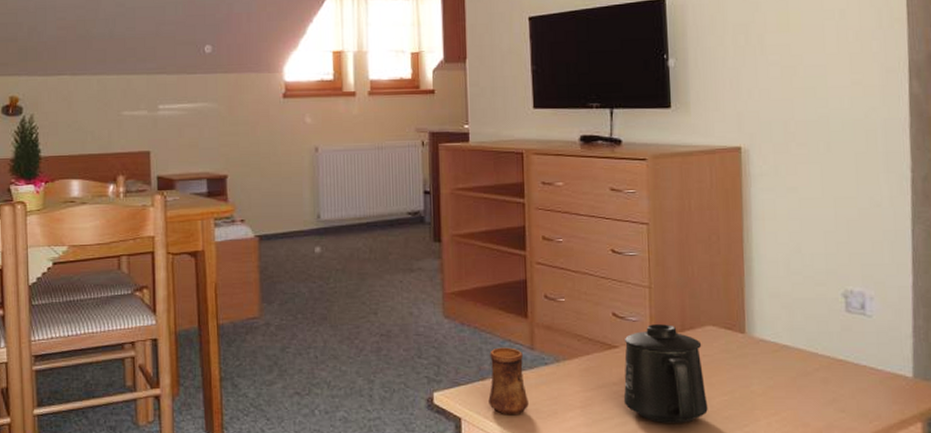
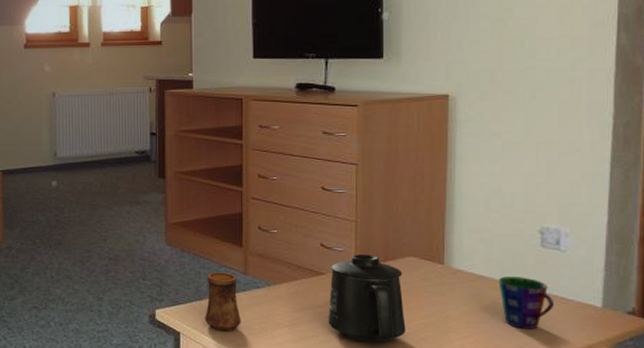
cup: none [803,346,864,404] -> present [499,277,555,329]

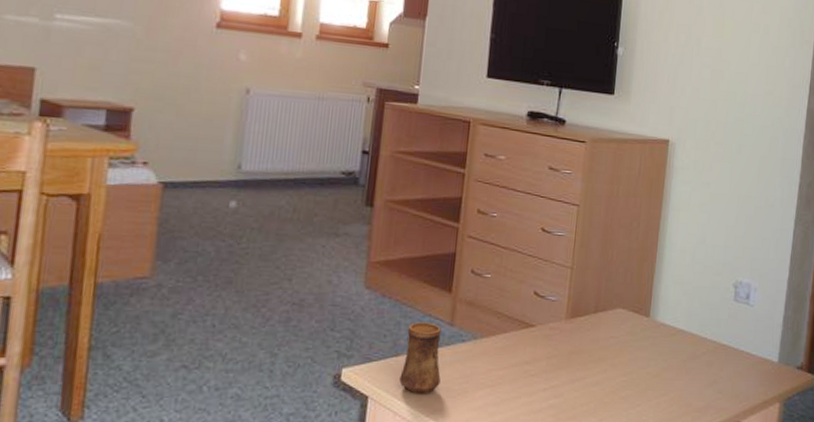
mug: present [328,255,406,342] -> none [532,305,611,403]
cup: present [499,277,555,329] -> none [695,331,741,385]

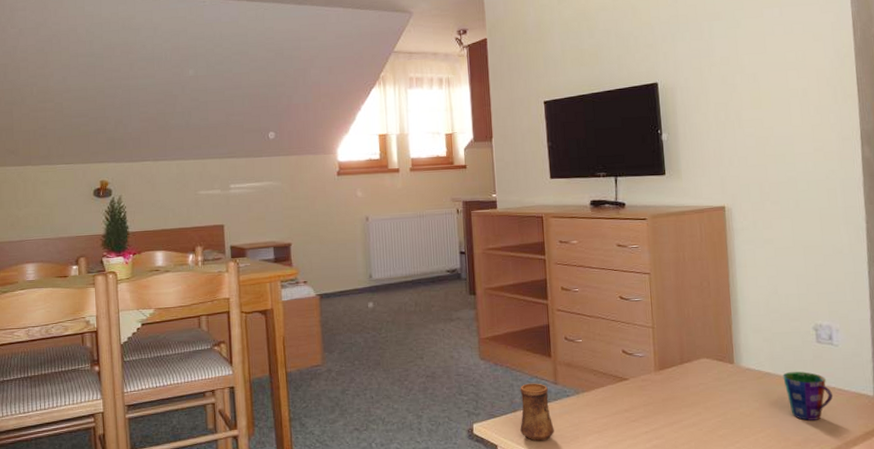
cup: none [695,331,741,385] -> present [783,371,834,421]

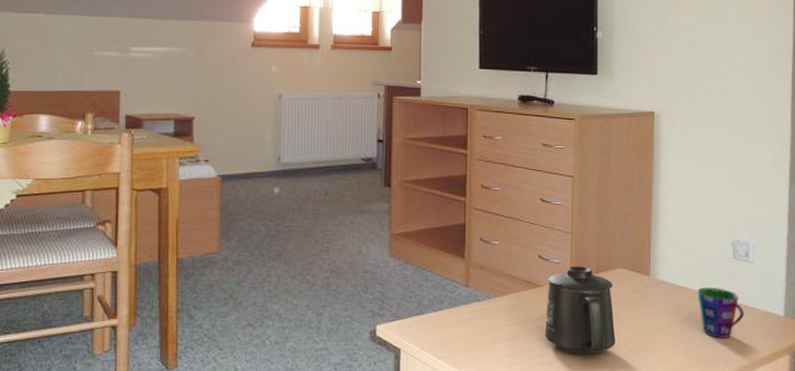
cup: present [520,383,554,442] -> none [426,285,461,347]
mug: none [633,358,705,443] -> present [544,266,616,354]

